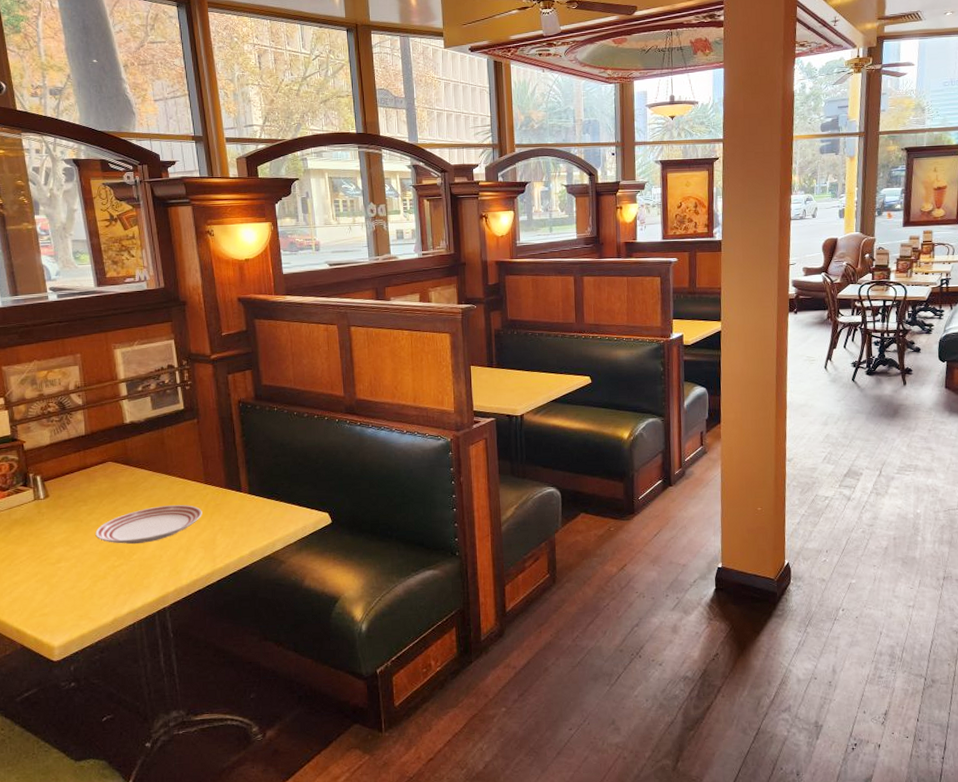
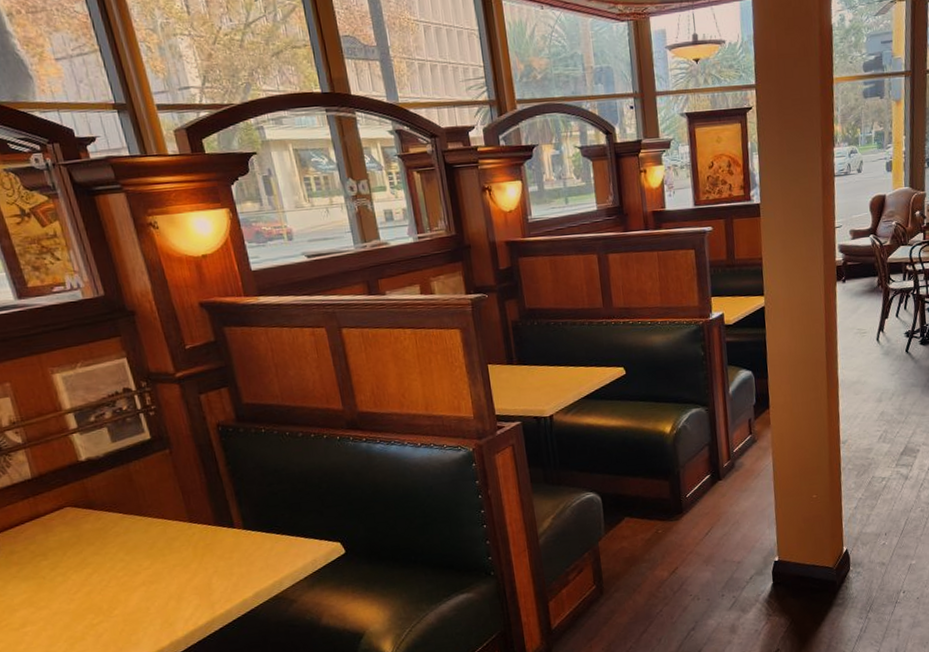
dinner plate: present [95,505,202,544] -> none [63,548,191,599]

